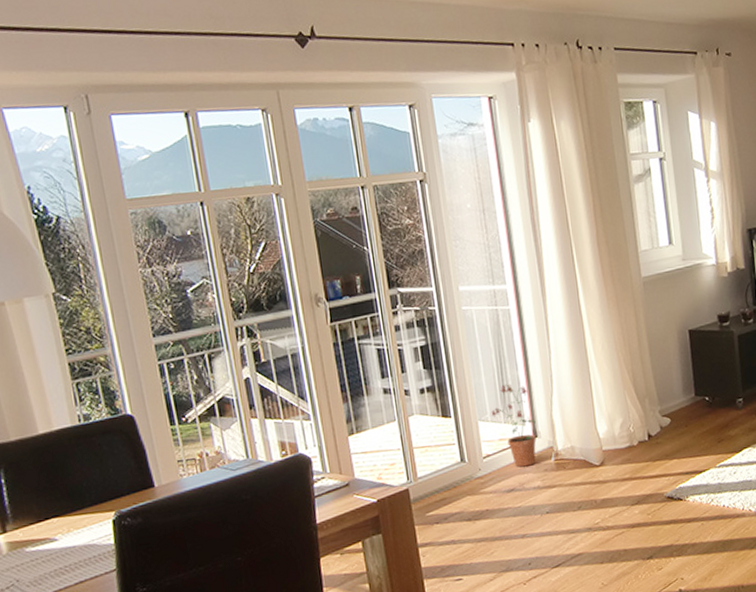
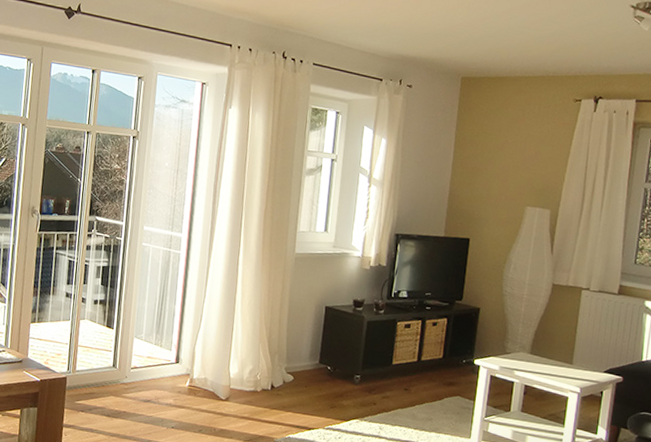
potted plant: present [491,384,537,468] -> none [145,313,180,385]

